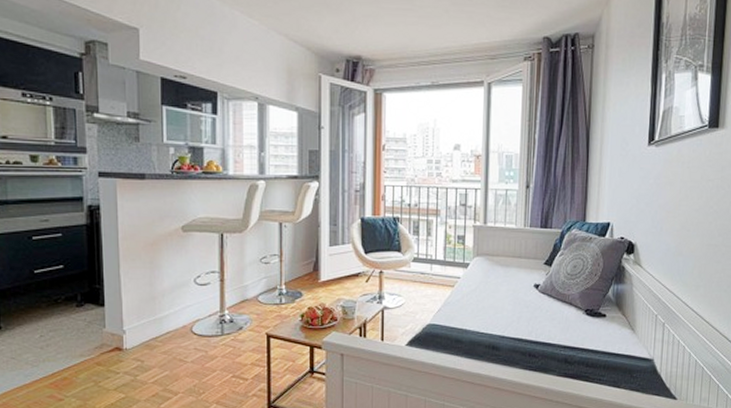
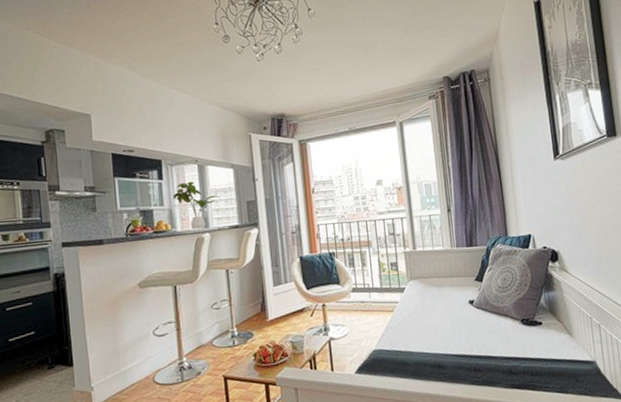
house plant: none [227,120,281,174] -> present [173,181,221,229]

